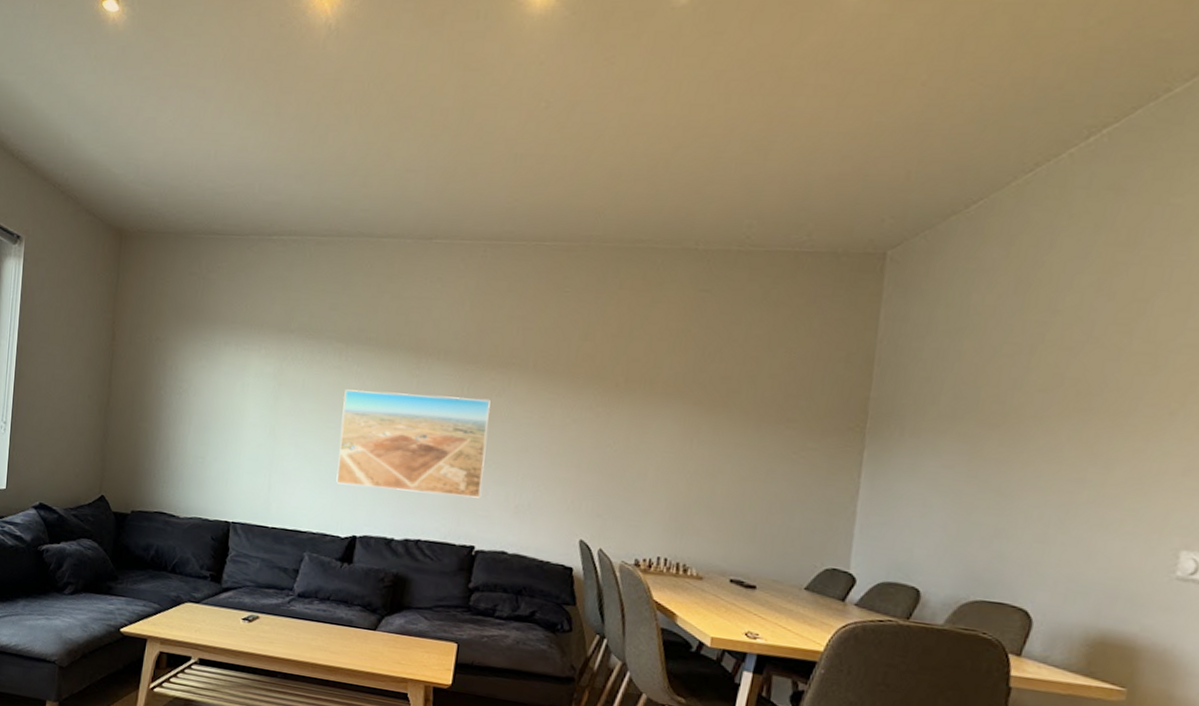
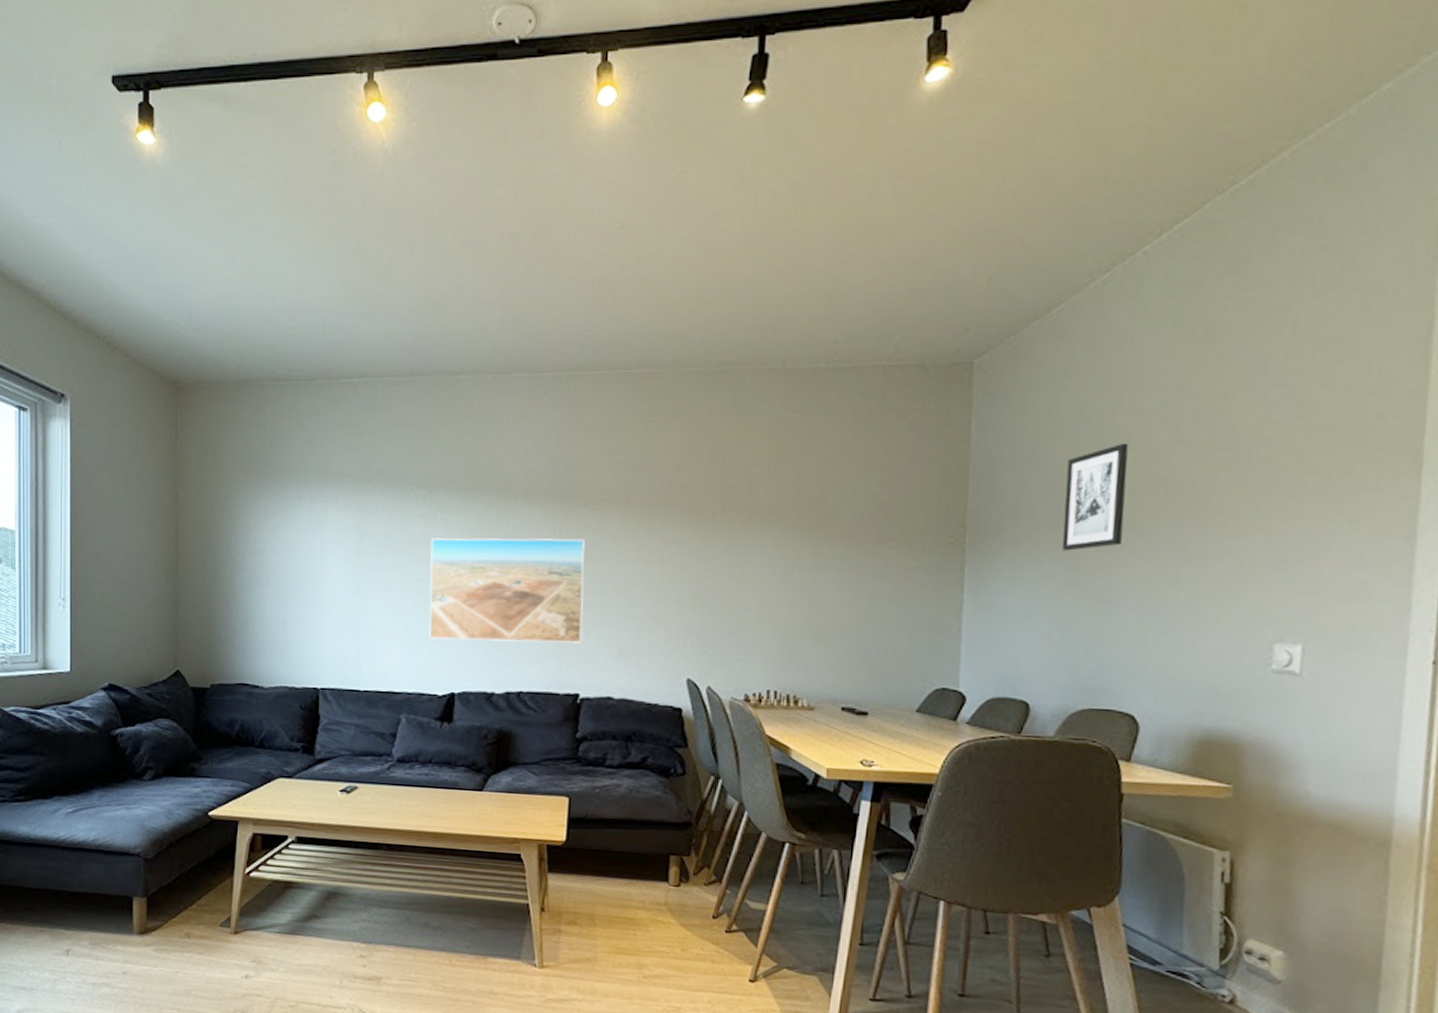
wall art: none [965,340,1040,444] -> present [1062,442,1128,551]

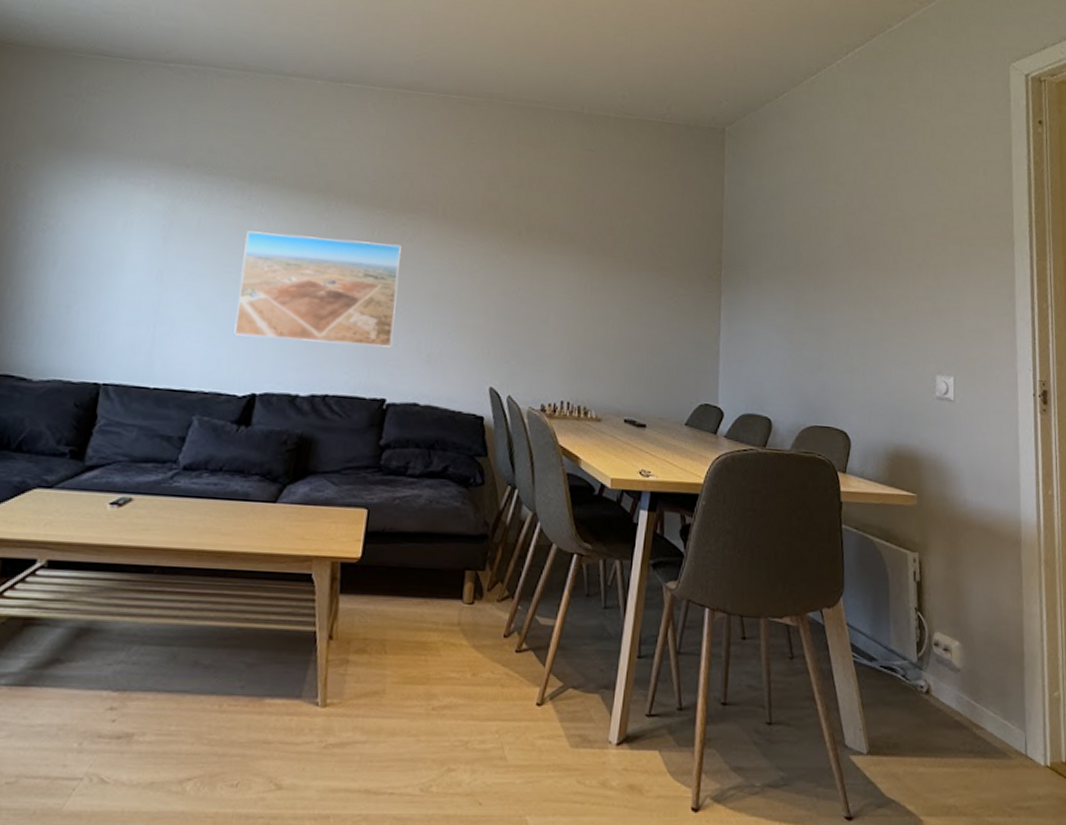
wall art: present [1062,442,1128,551] -> none [791,206,834,290]

